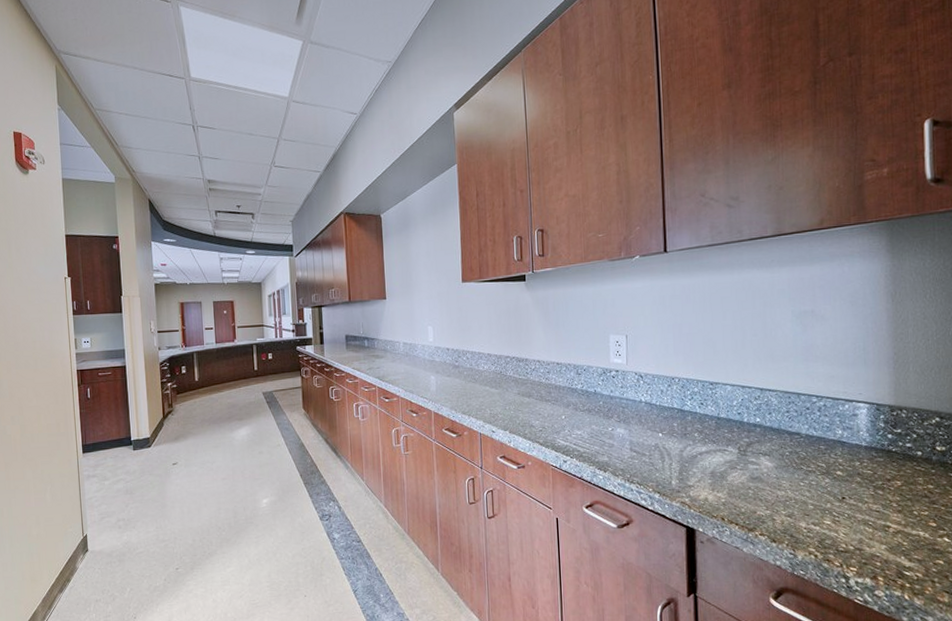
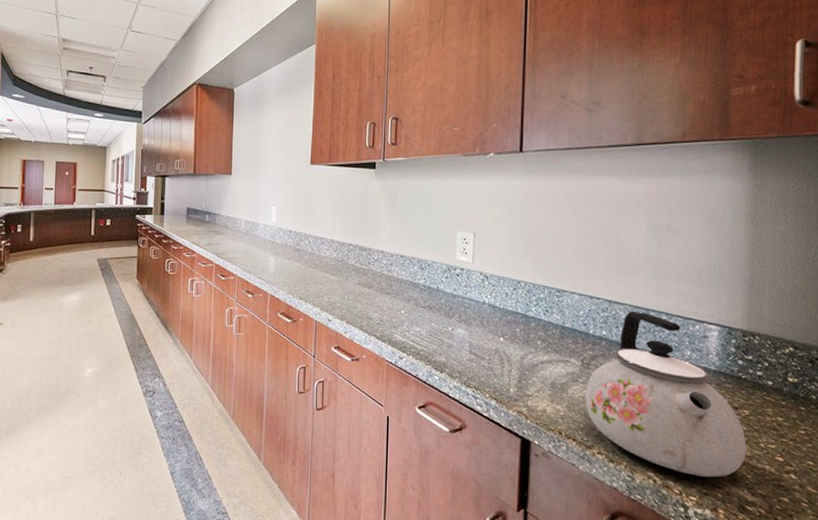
kettle: none [744,396,901,548] -> present [585,311,747,477]

